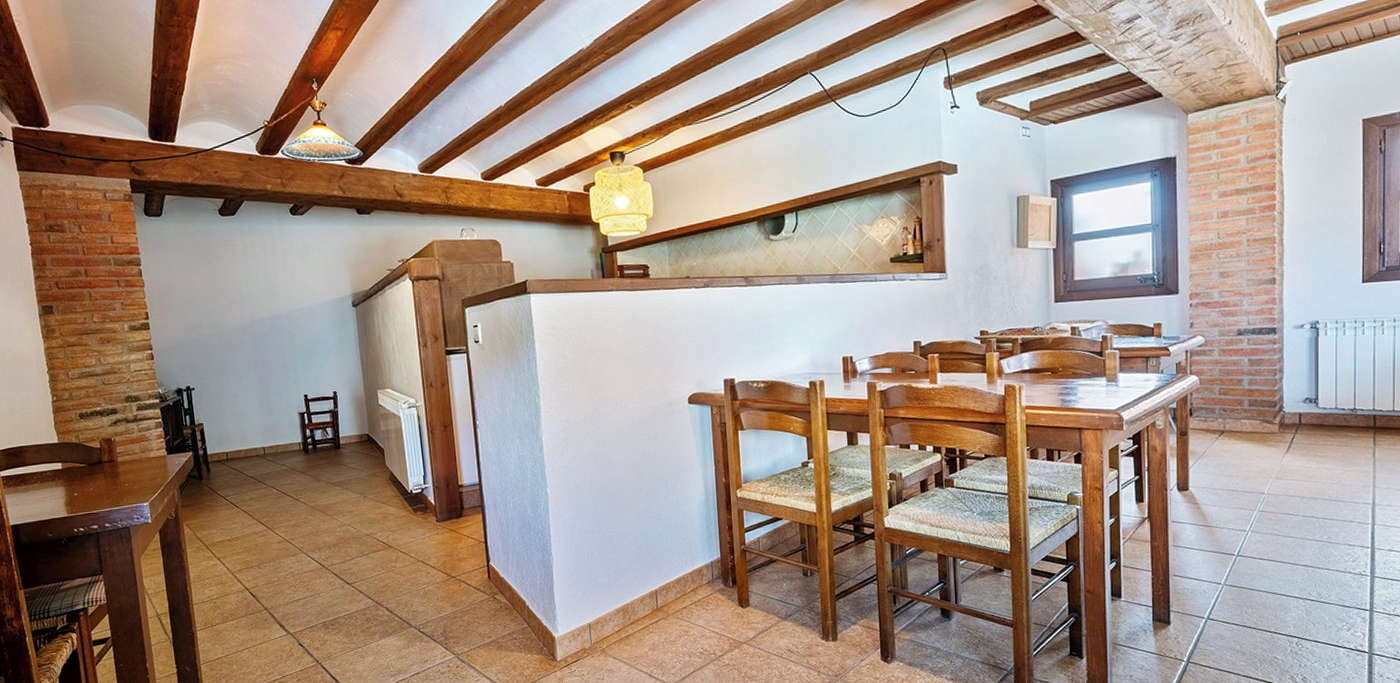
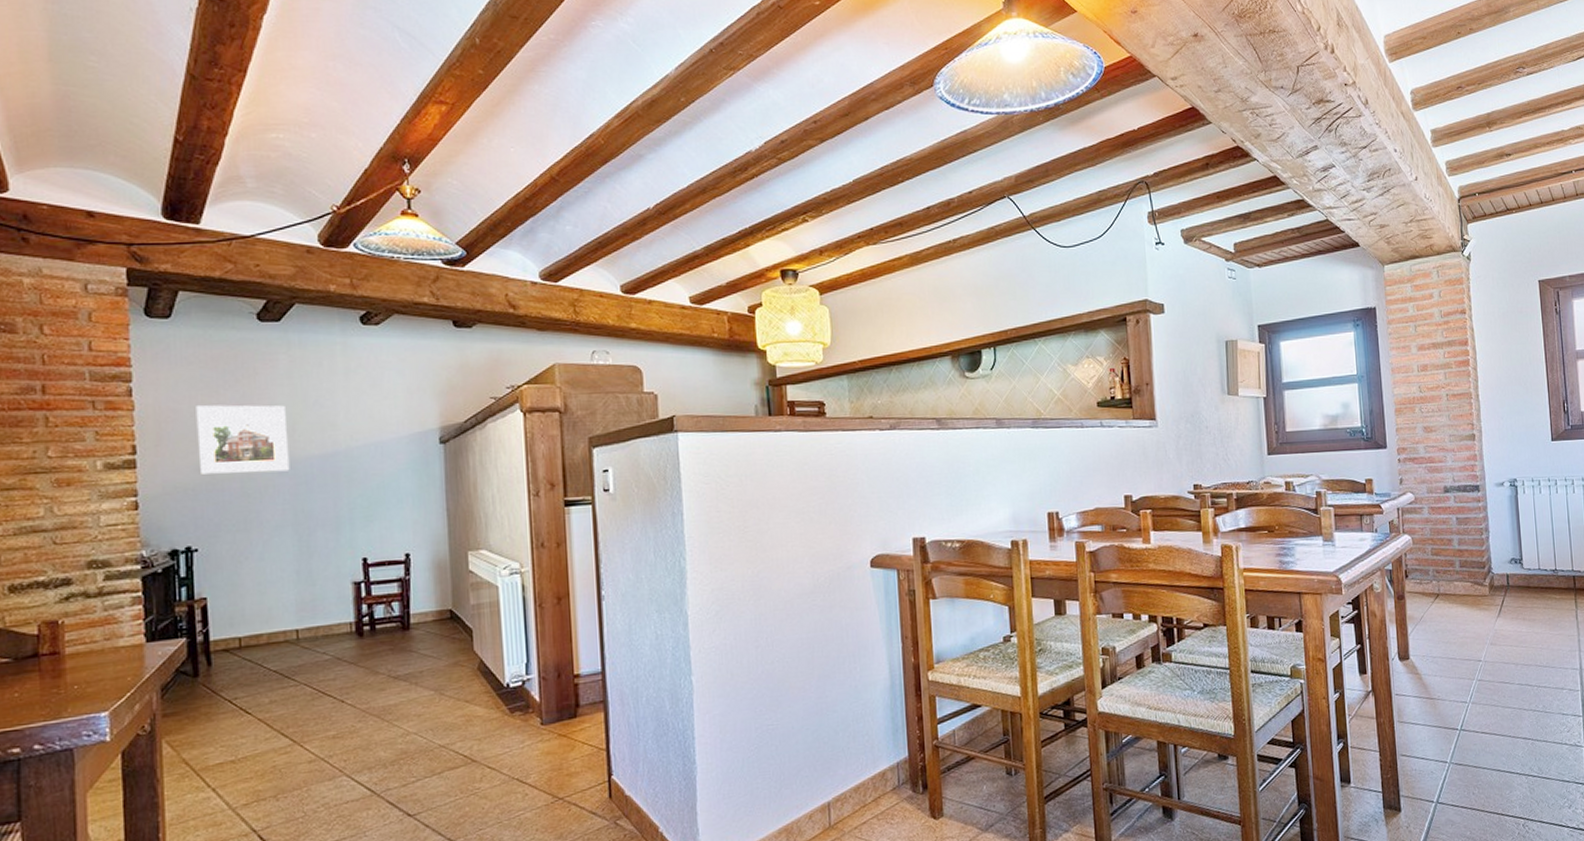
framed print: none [184,280,250,333] -> present [196,405,290,474]

